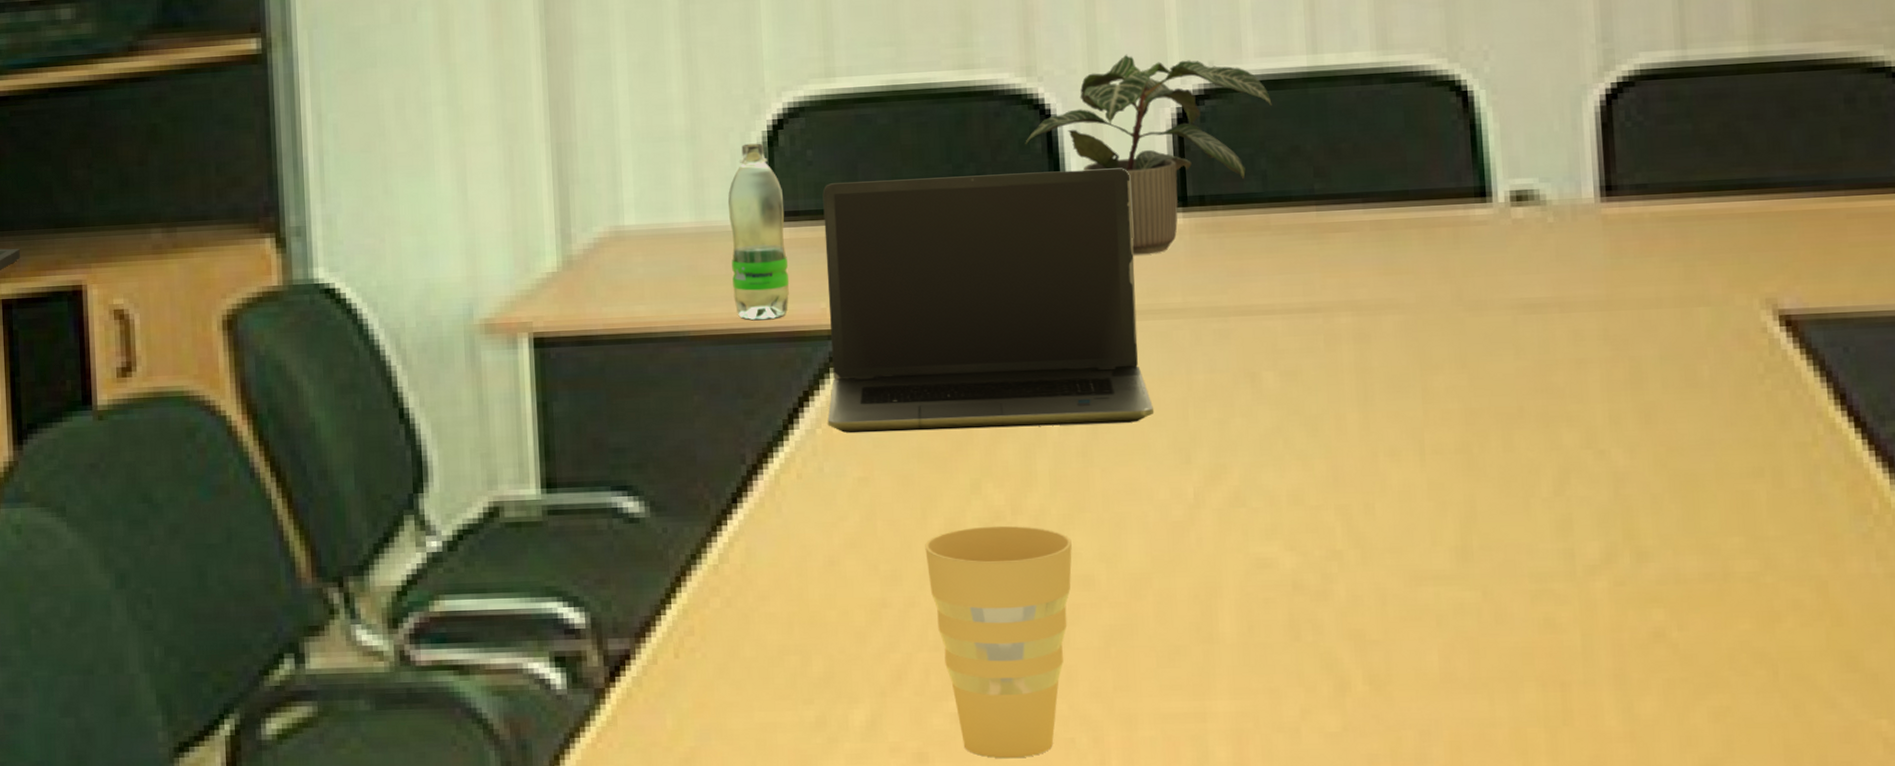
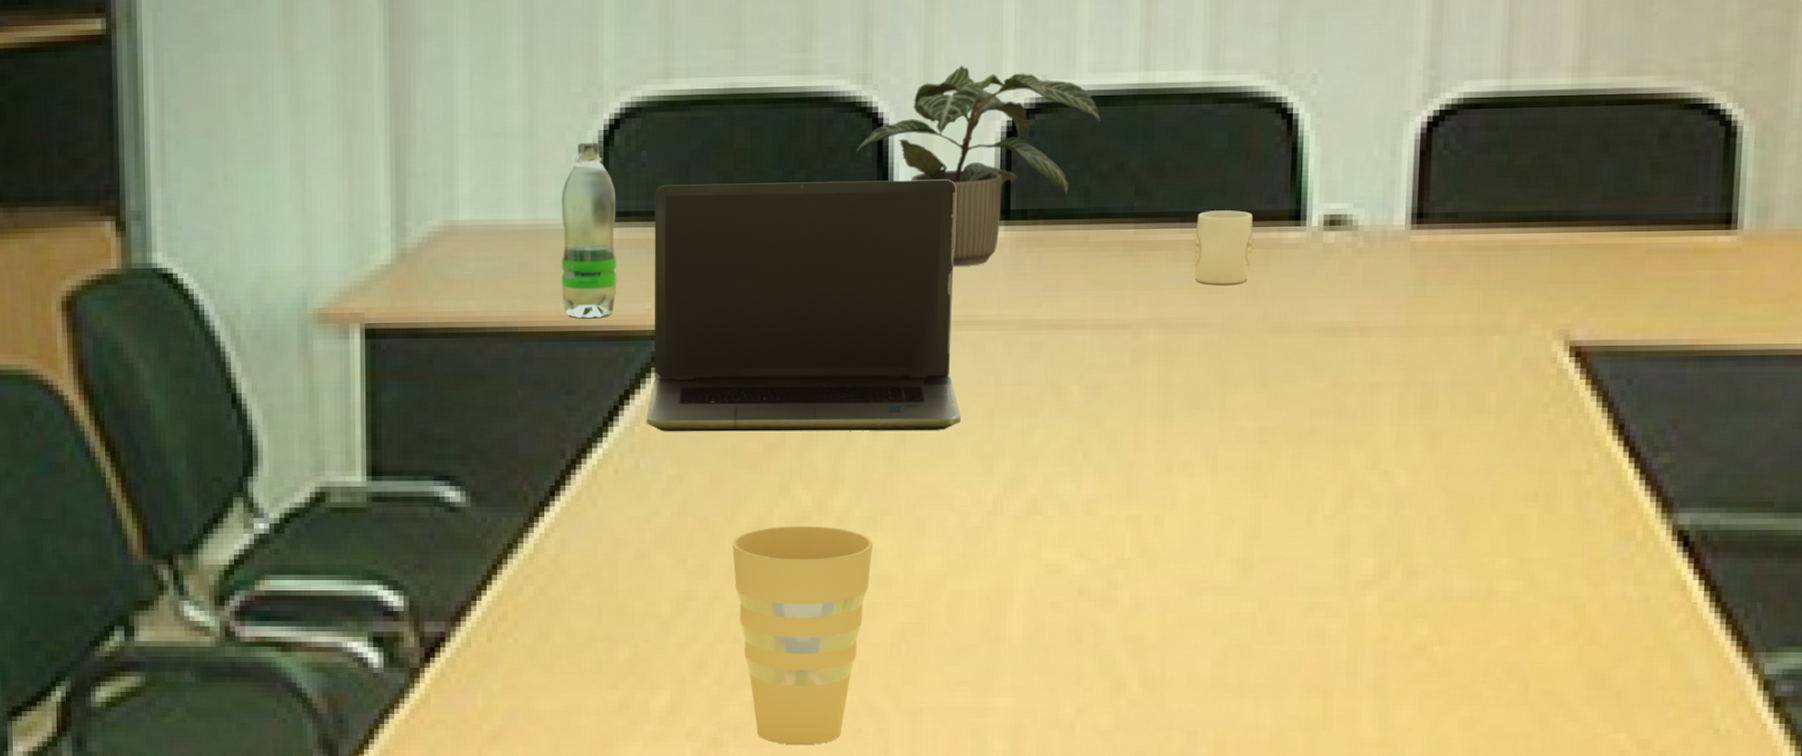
mug: none [1379,189,1440,266] -> present [1194,210,1253,286]

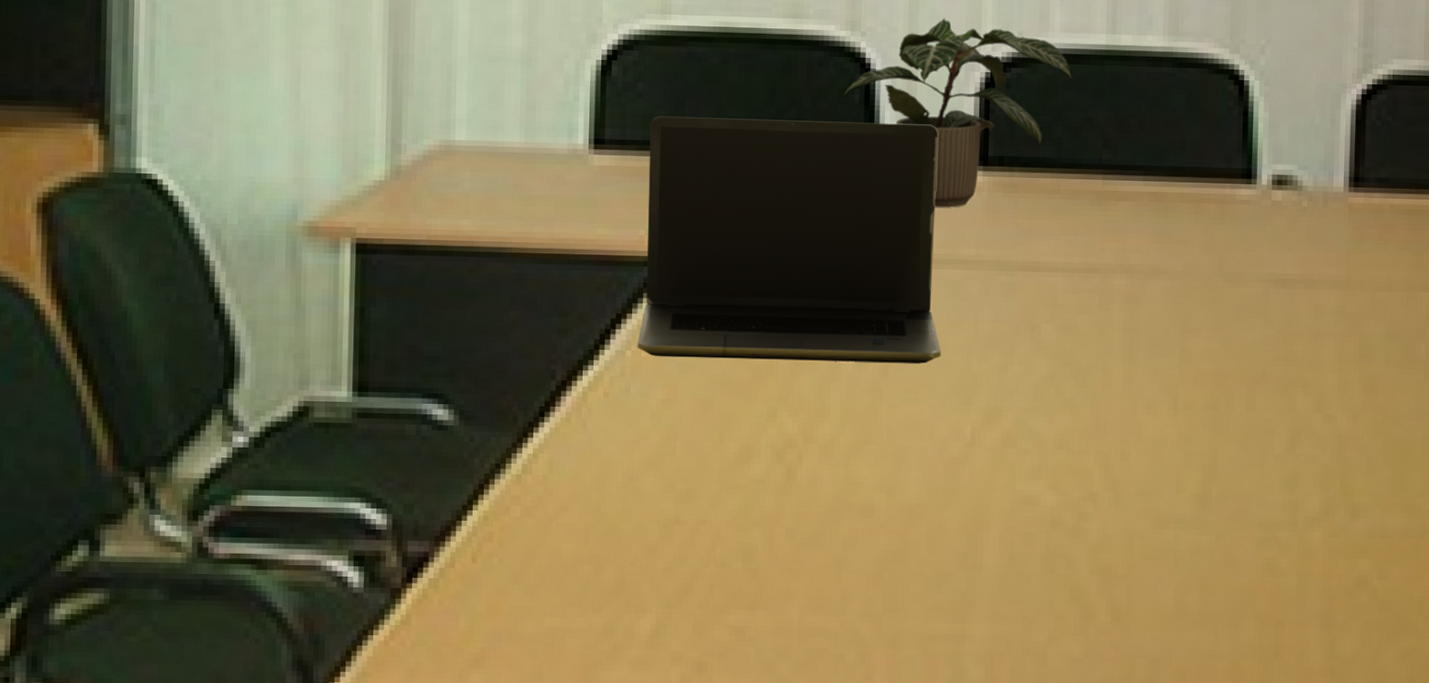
bottle: present [561,142,617,319] -> none [556,71,612,243]
cup: present [732,525,873,746] -> none [720,452,856,671]
mug: present [1194,210,1253,286] -> none [1156,166,1210,236]

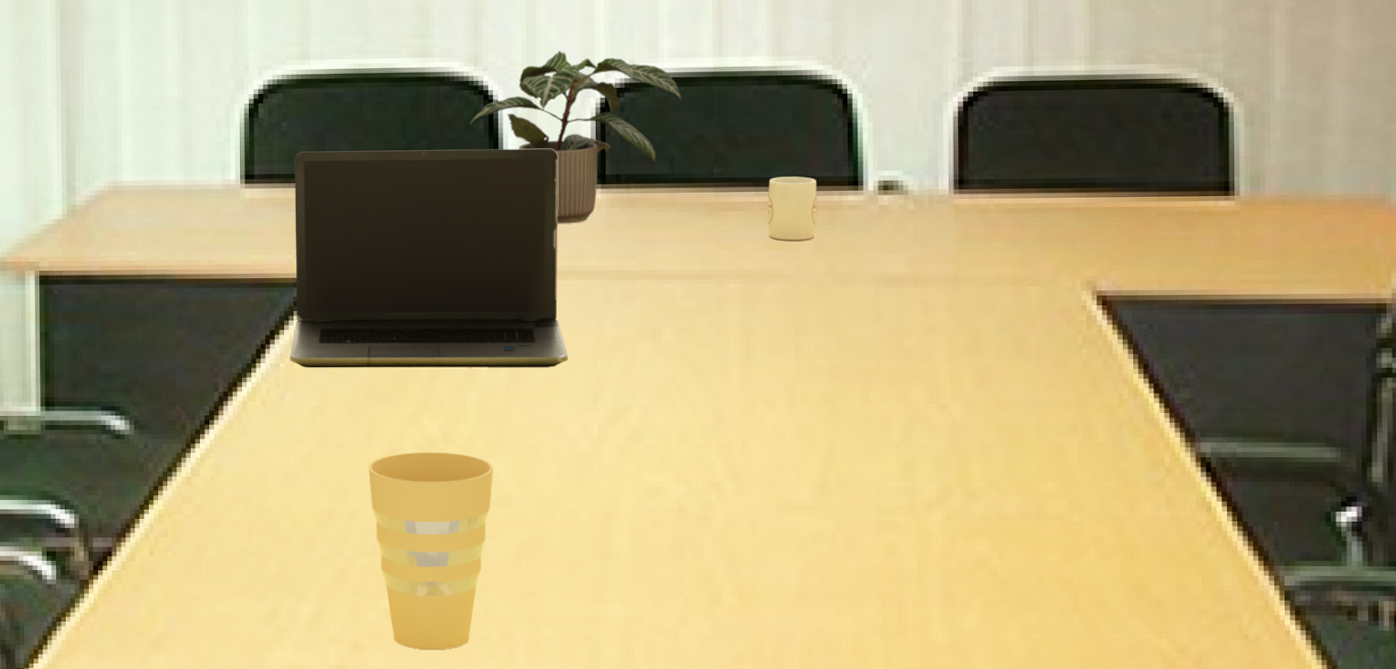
cup: none [720,452,856,671] -> present [368,451,493,650]
mug: none [1156,166,1210,236] -> present [767,176,818,242]

